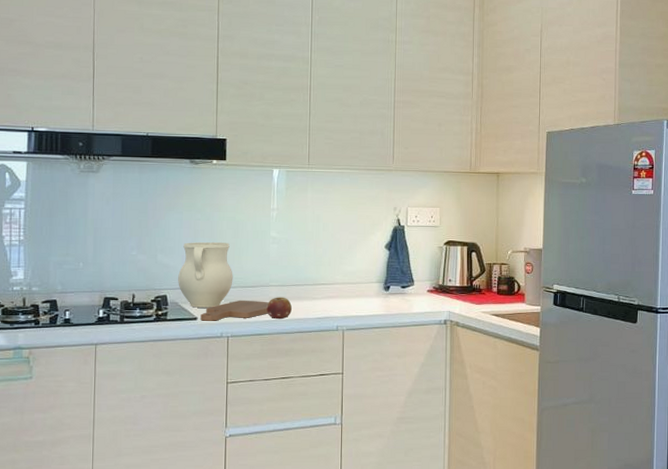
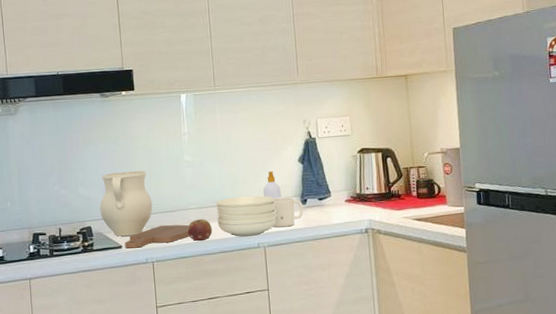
bowl: none [297,278,358,319] -> present [215,195,276,238]
soap bottle: none [346,255,365,283] -> present [263,171,281,199]
mug: none [353,282,386,312] -> present [273,197,304,228]

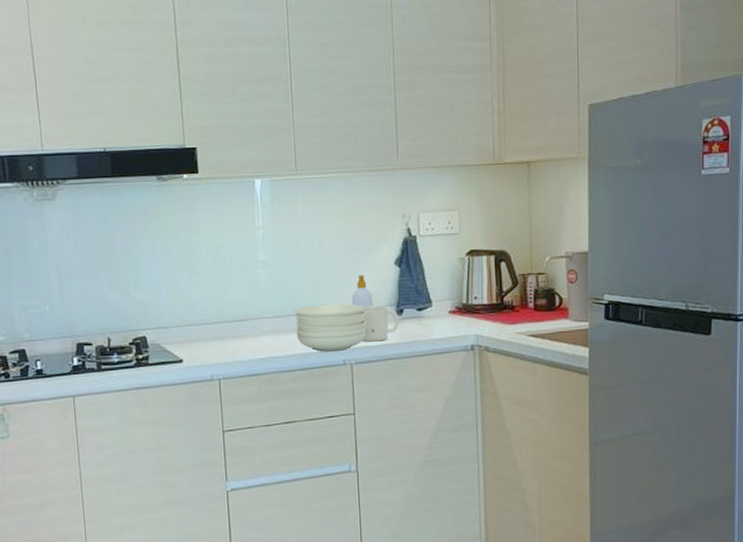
ceramic jug: present [100,170,153,236] -> none [156,270,220,349]
cutting board: present [125,224,189,249] -> none [186,336,263,363]
fruit: present [187,219,212,242] -> none [260,330,290,357]

